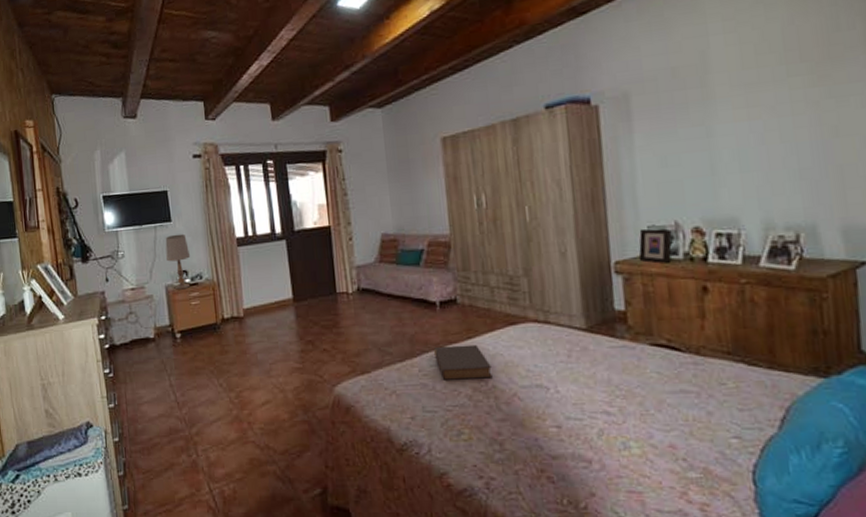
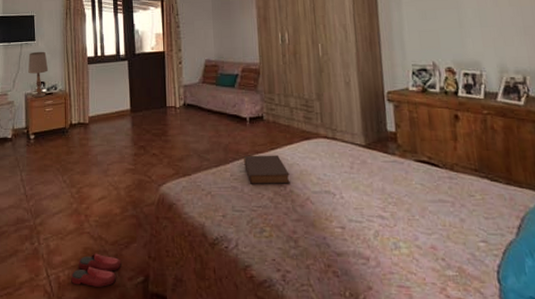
slippers: none [237,464,295,501] -> present [71,253,122,287]
picture frame: present [638,228,672,263] -> none [405,66,431,95]

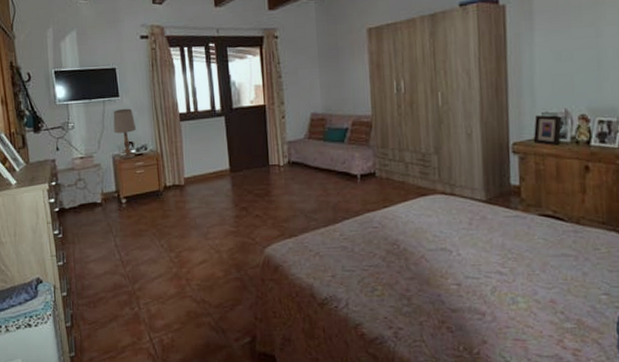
slippers: present [71,253,122,287] -> none [175,316,227,348]
book: present [243,155,290,184] -> none [353,213,404,244]
picture frame: none [405,66,431,95] -> present [533,115,562,145]

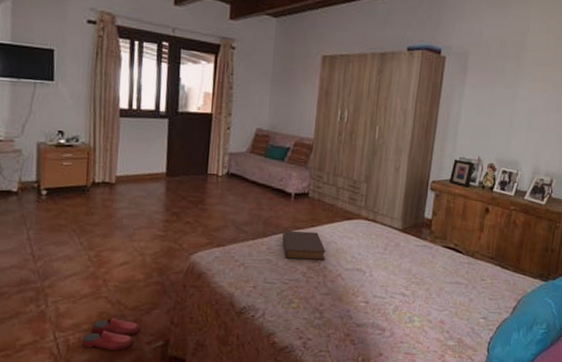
table lamp: present [113,108,137,159] -> none [43,94,70,149]
slippers: none [175,316,227,348] -> present [82,317,141,350]
book: none [353,213,404,244] -> present [281,230,326,260]

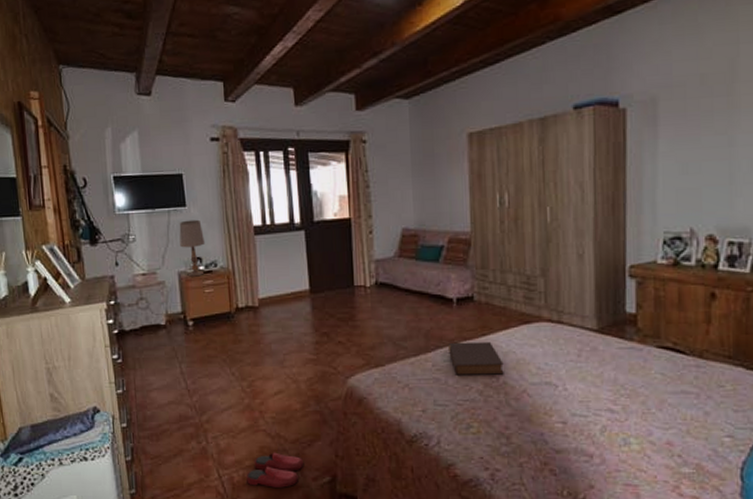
table lamp: none [43,94,70,149] -> present [179,219,206,277]
picture frame: present [449,159,475,187] -> none [653,234,687,269]

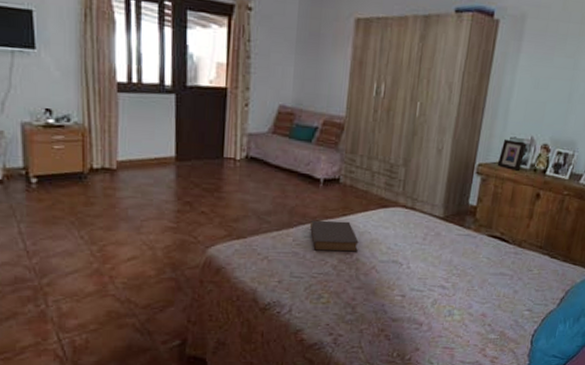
table lamp: present [179,219,206,277] -> none [25,64,58,130]
slippers: present [246,452,304,488] -> none [90,317,154,351]
picture frame: none [653,234,687,269] -> present [497,139,527,171]

